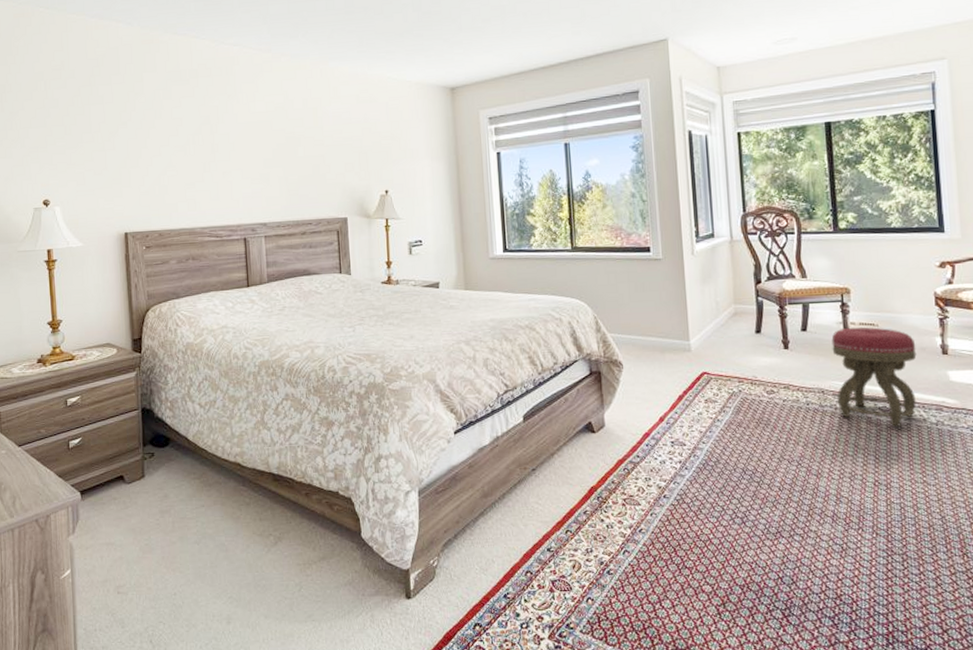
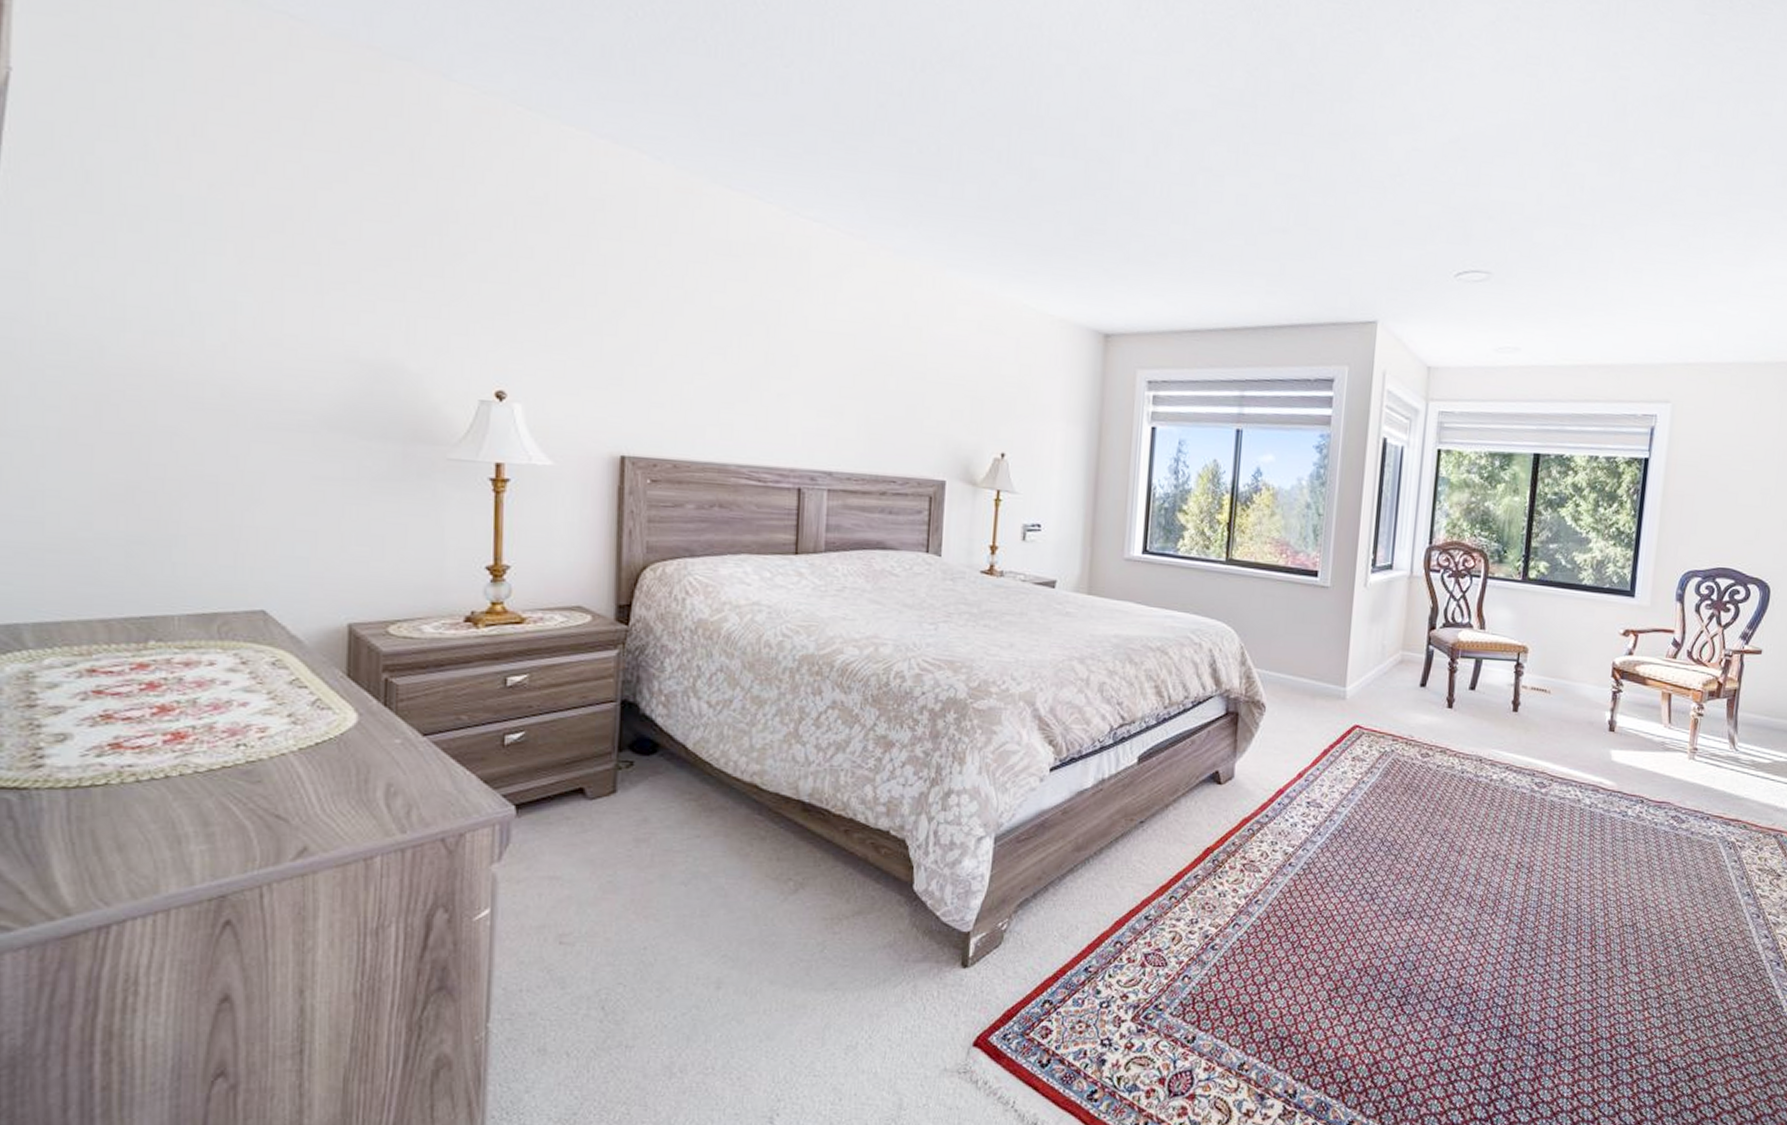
stool: present [831,327,917,427] -> none [1493,691,1585,805]

